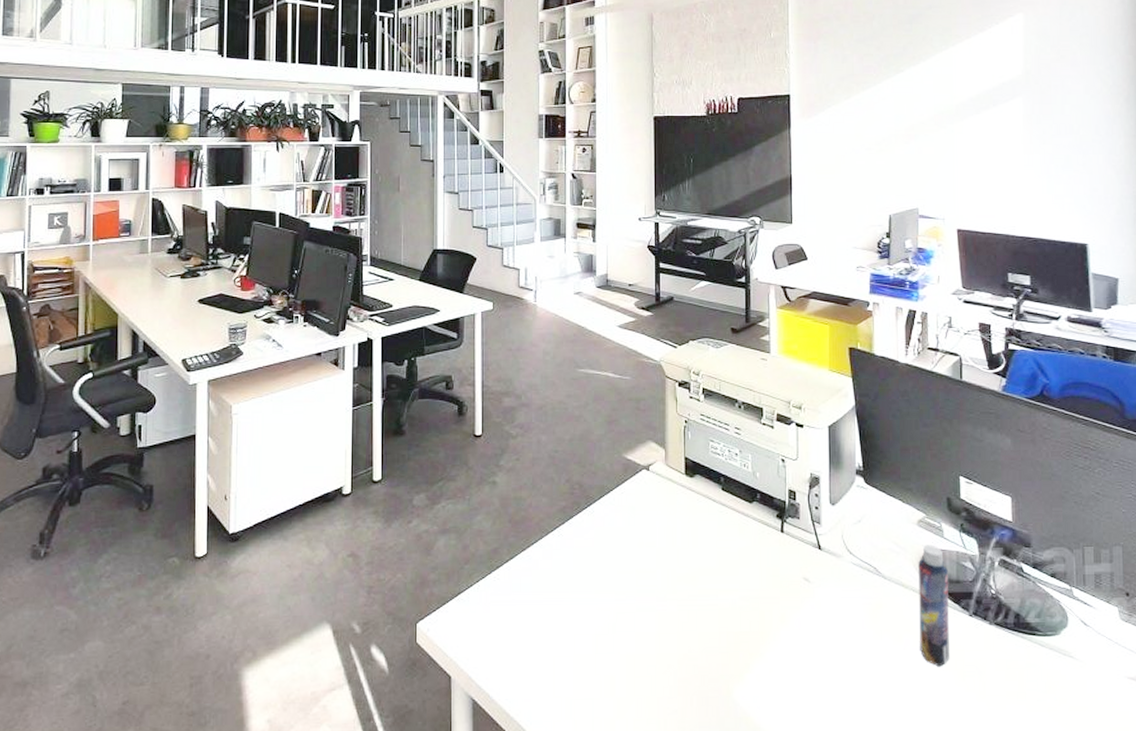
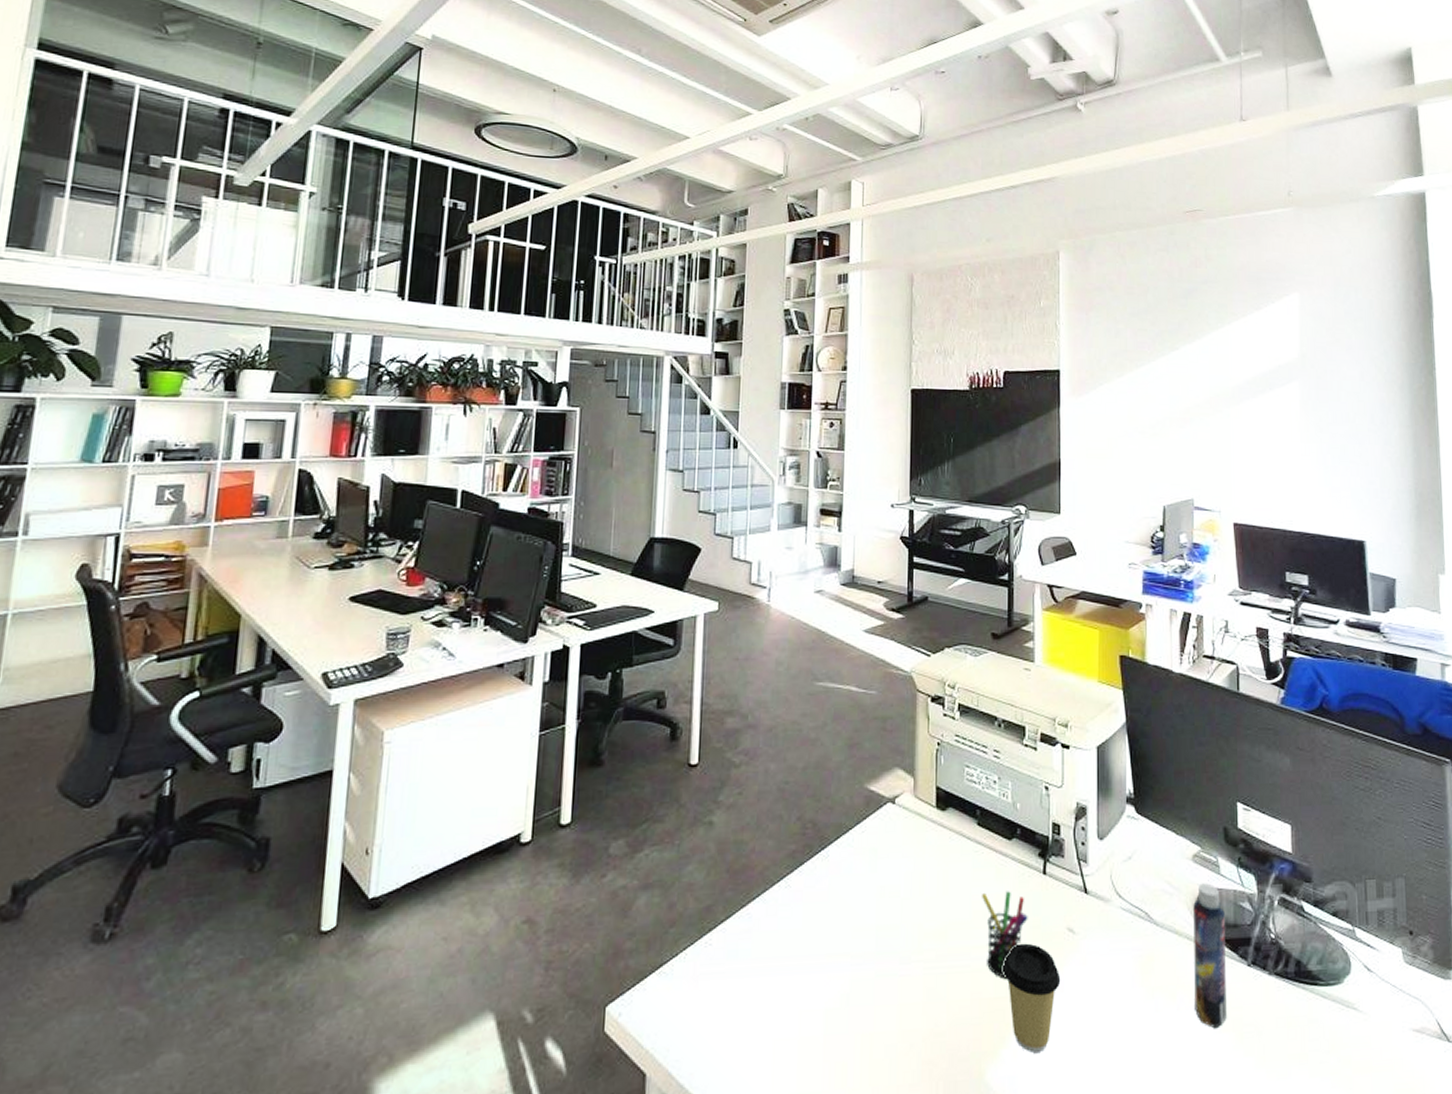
pen holder: none [727,545,768,617] -> present [982,891,1028,979]
coffee cup: none [747,589,798,678] -> present [1003,943,1061,1053]

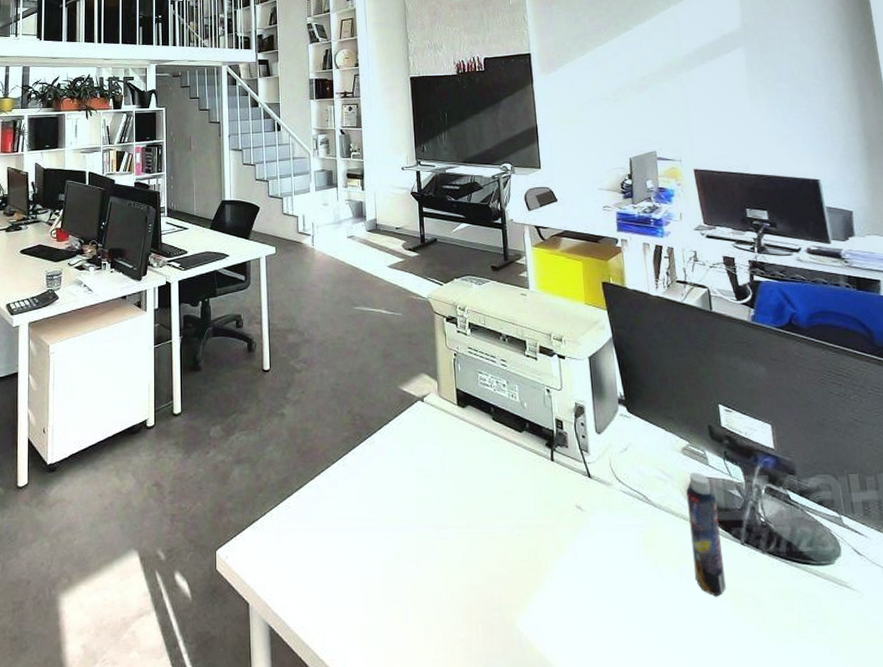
pen holder: present [982,891,1028,979] -> none [501,474,542,545]
coffee cup: present [1003,943,1061,1053] -> none [523,517,574,607]

